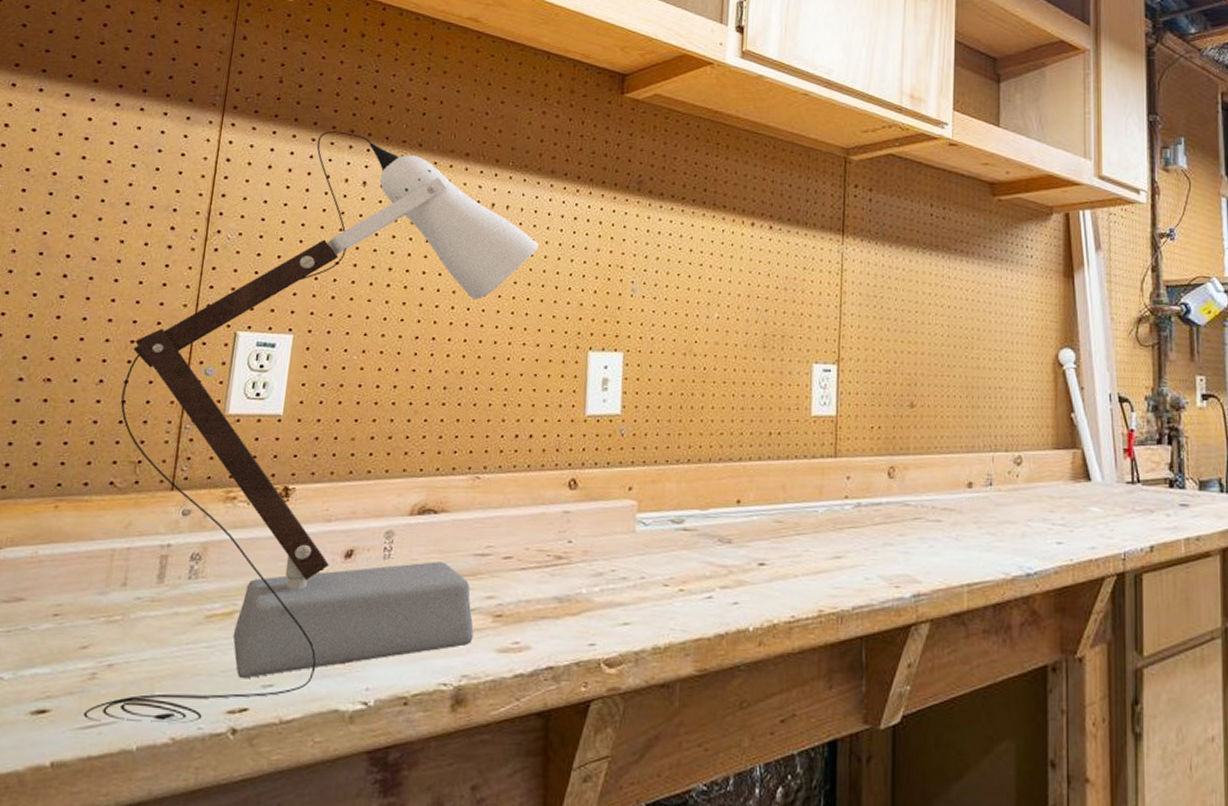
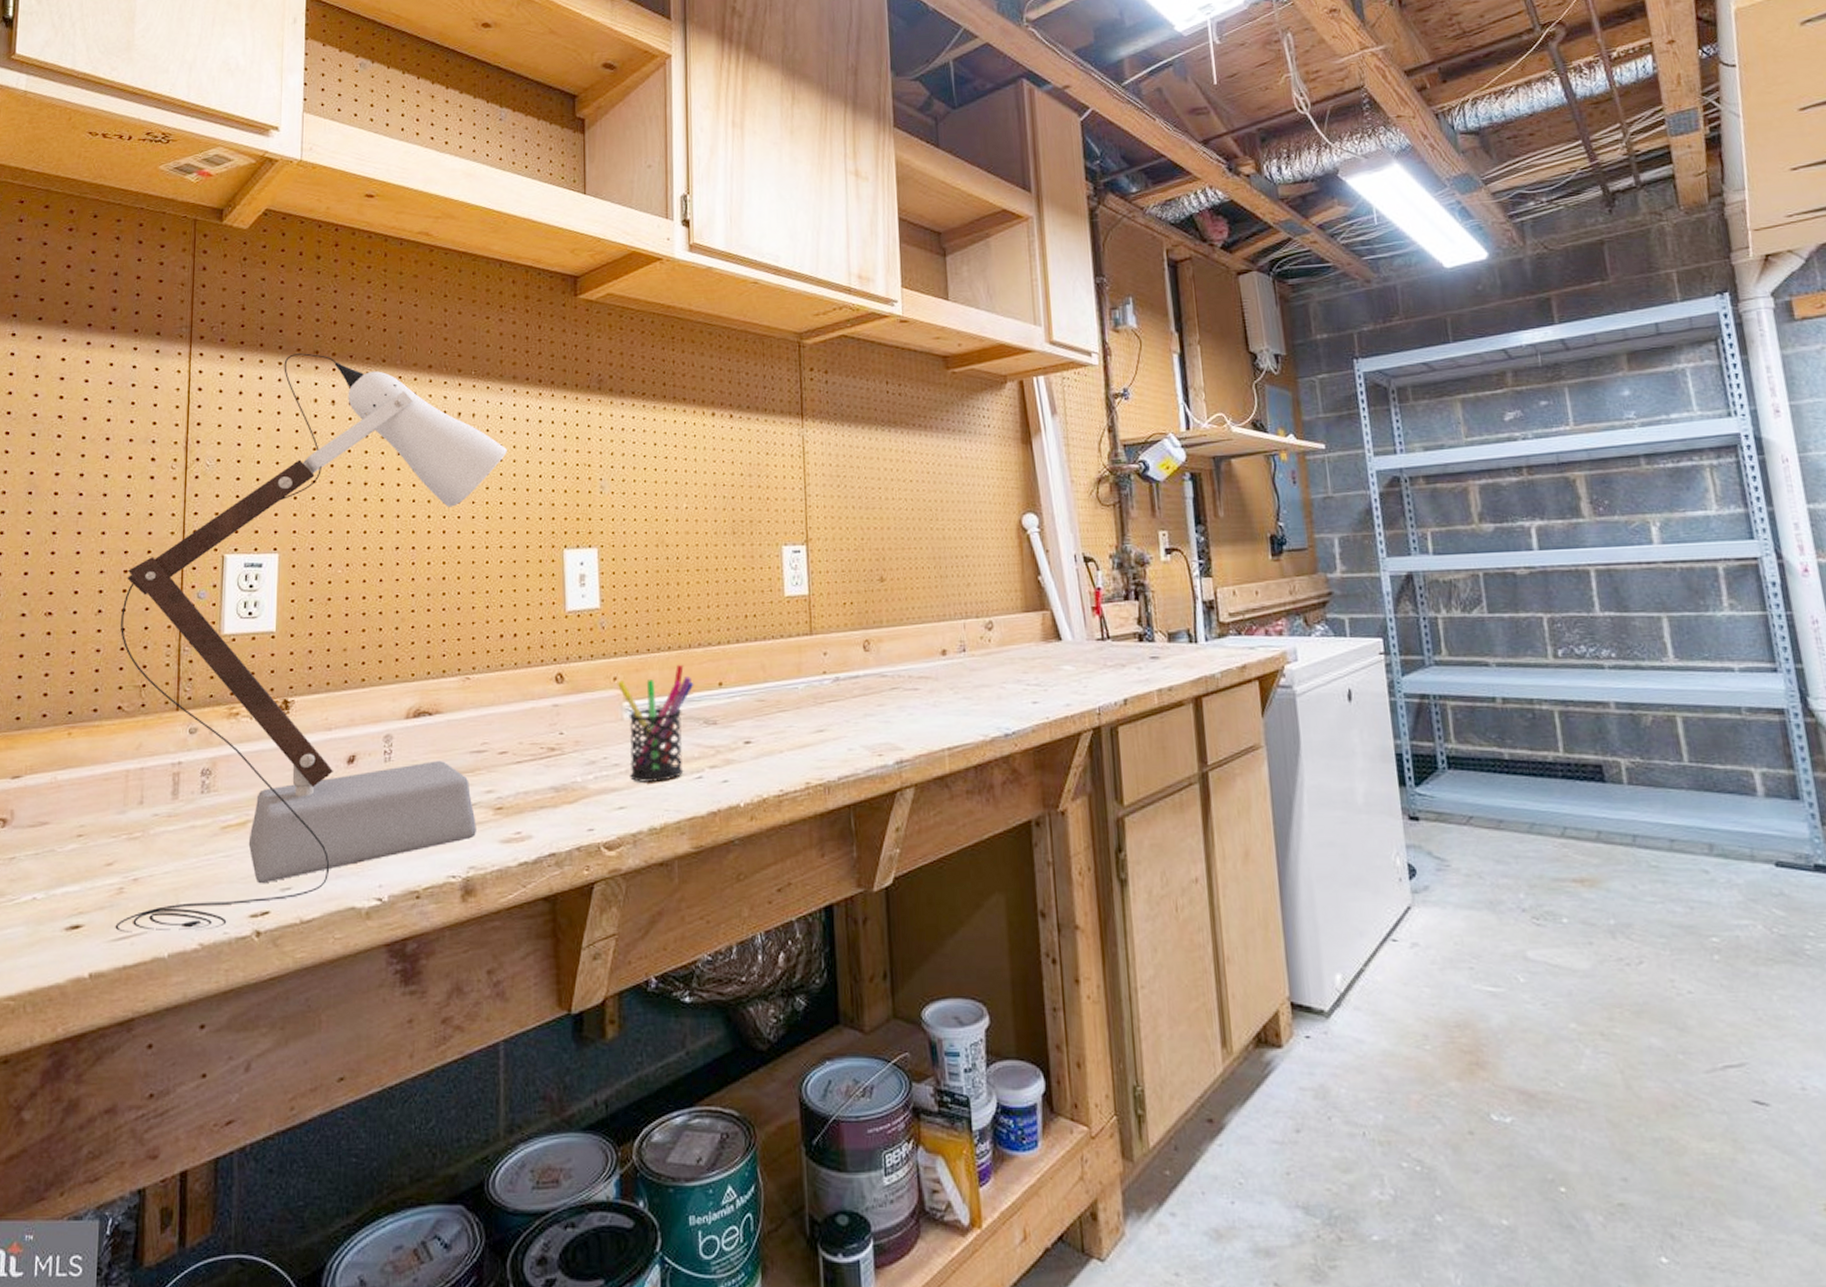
pen holder: none [631,478,711,599] -> present [617,664,694,782]

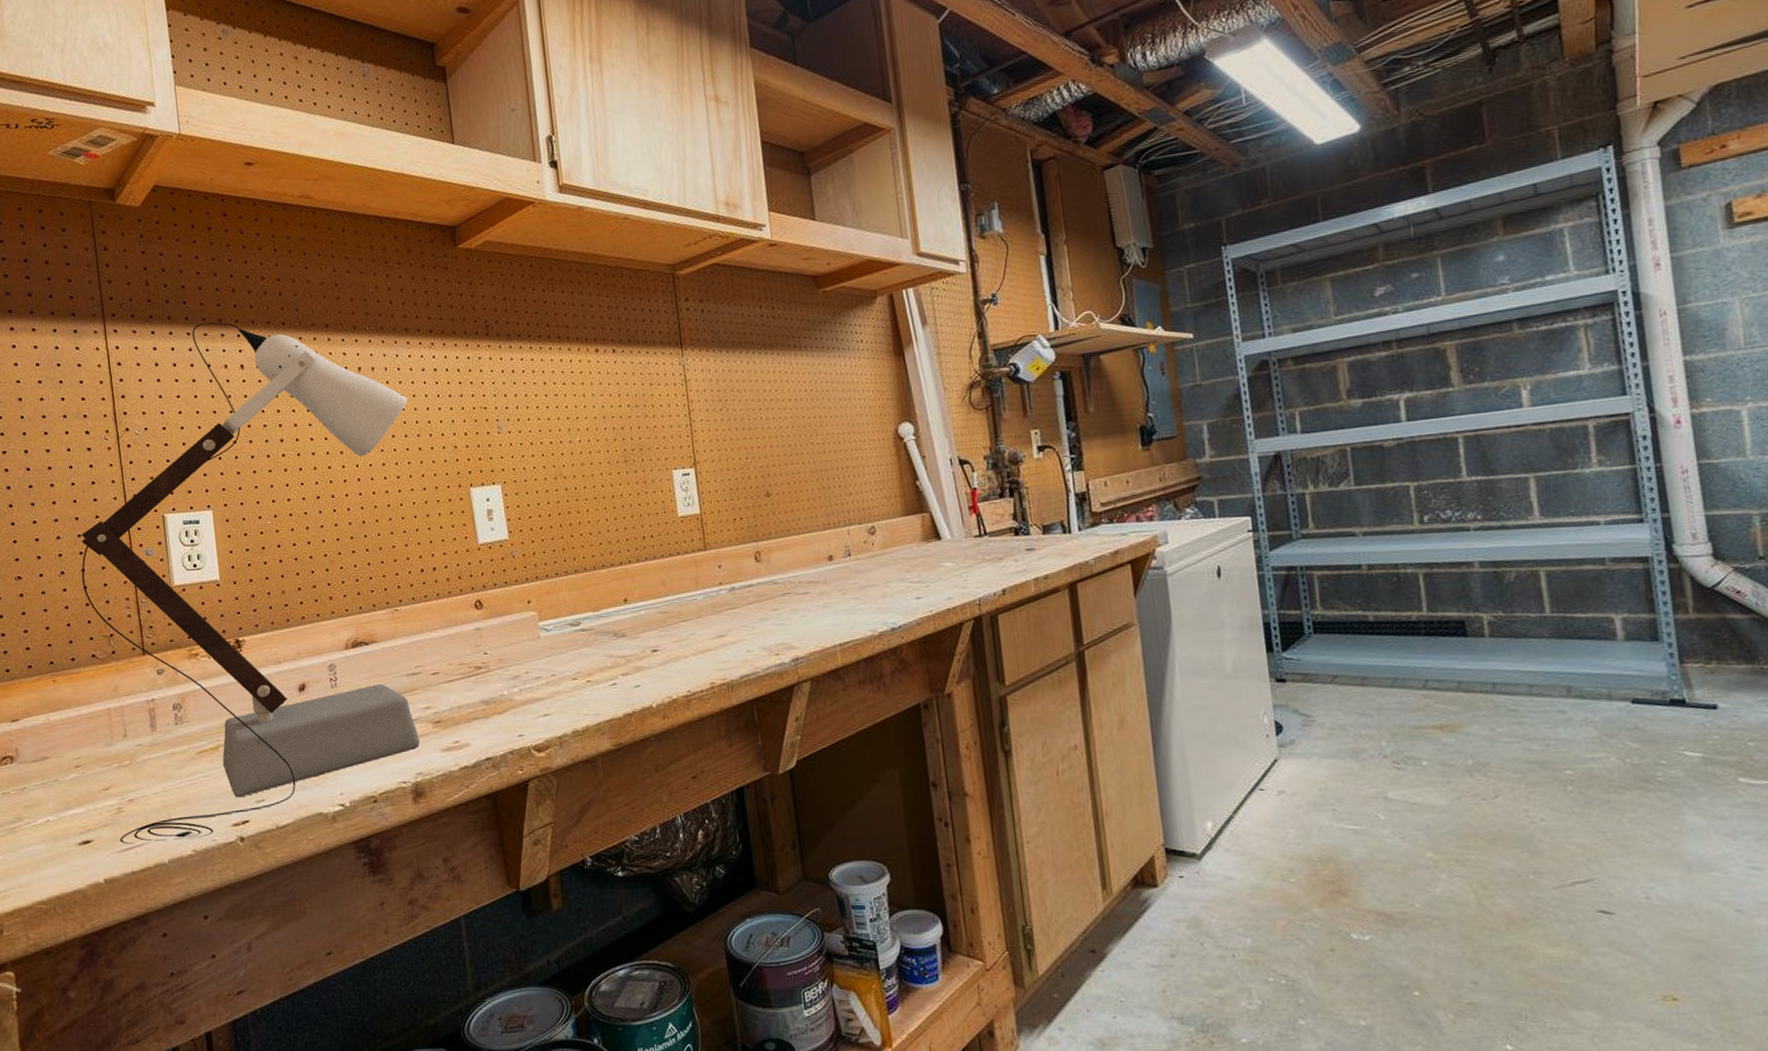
pen holder: present [617,664,694,782] -> none [531,585,602,692]

